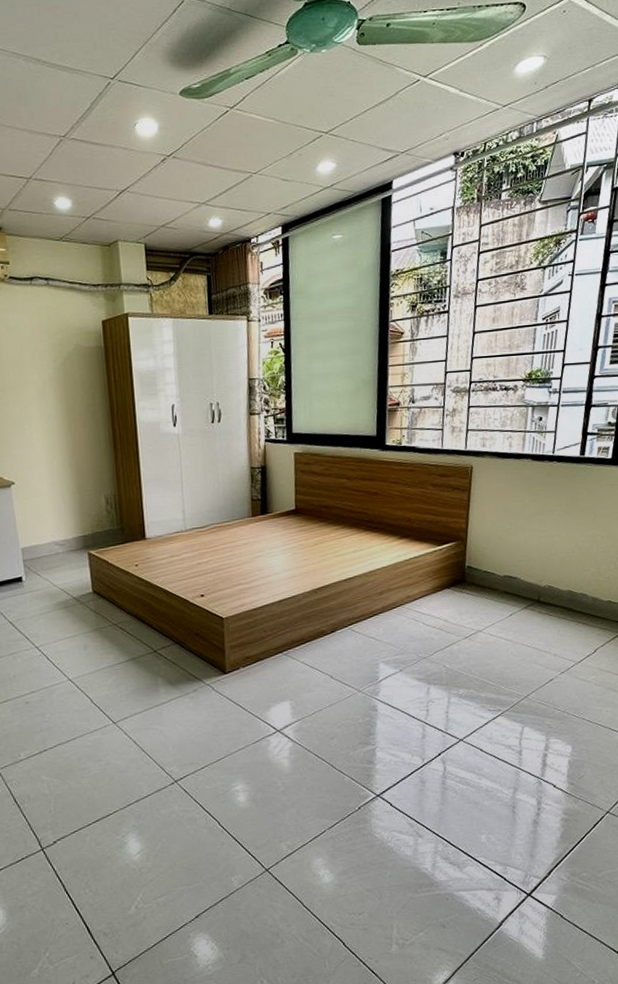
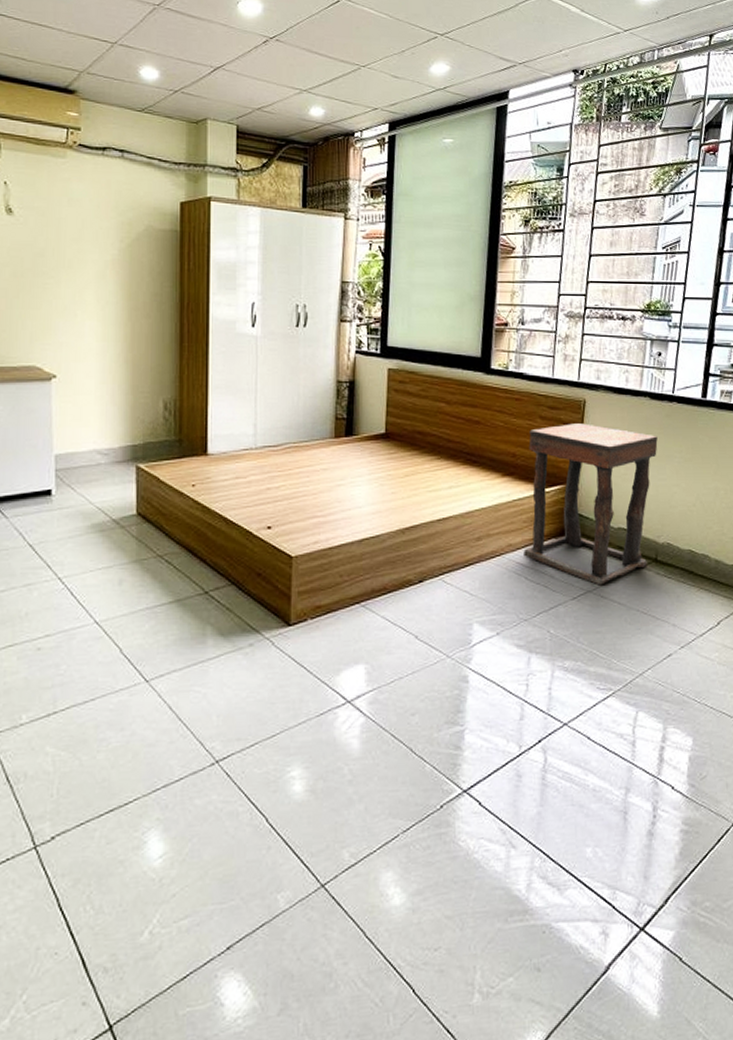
side table: none [420,487,540,626] -> present [523,423,658,586]

